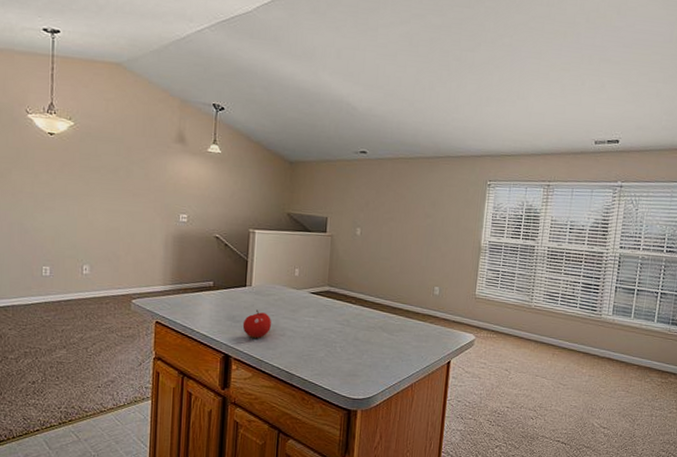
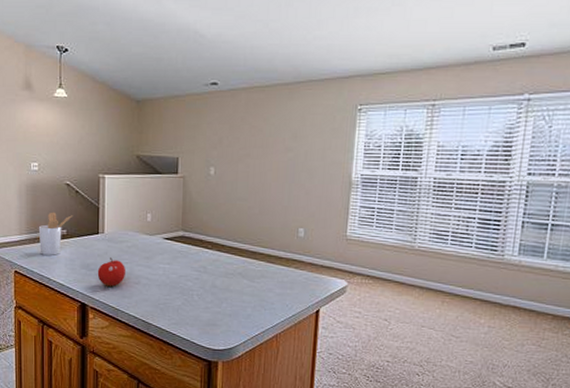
utensil holder: none [183,263,221,307] -> present [38,212,73,255]

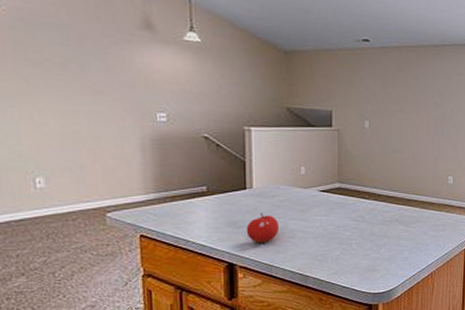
utensil holder: present [38,212,73,255] -> none [170,167,214,215]

